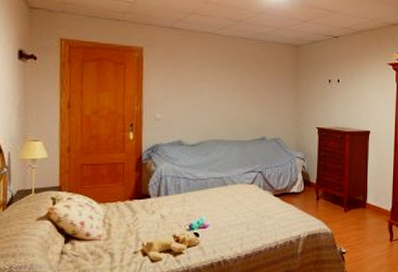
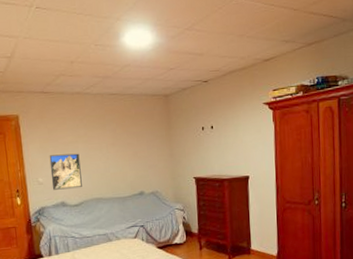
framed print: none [170,91,203,128] -> present [49,153,82,190]

